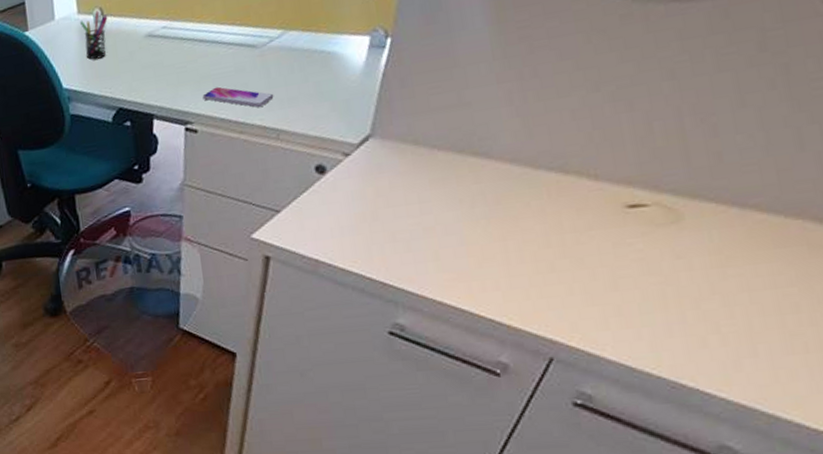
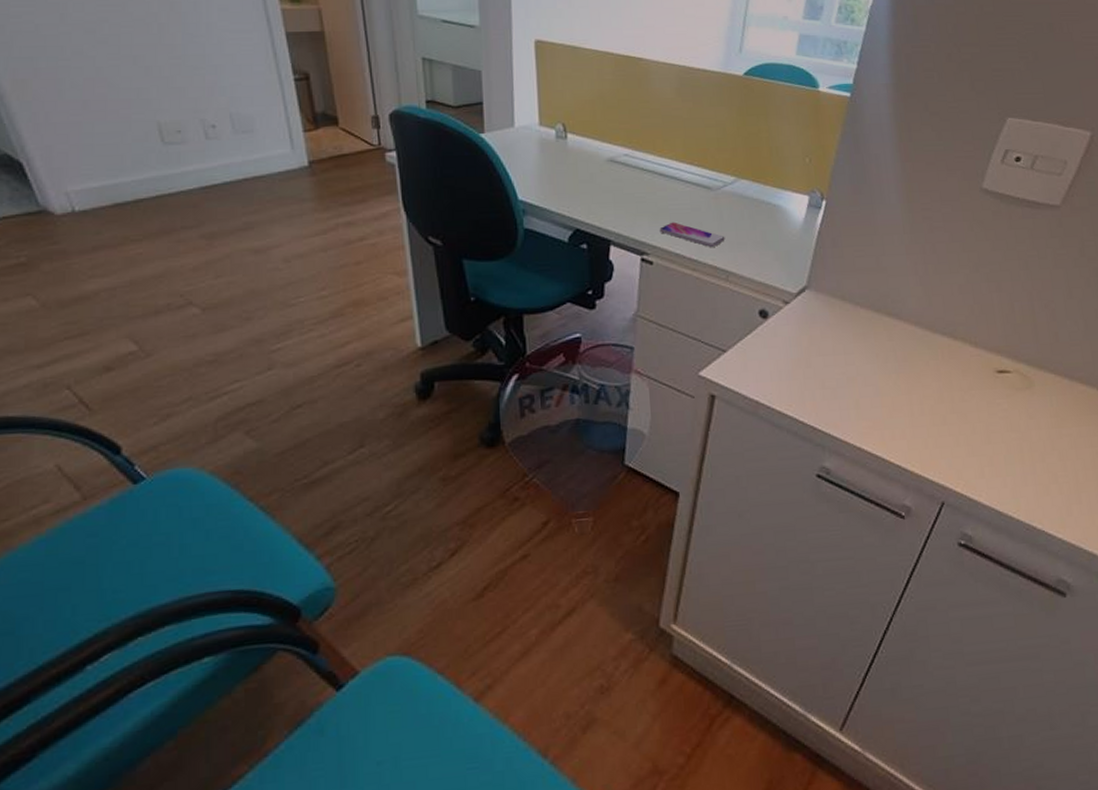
pen holder: present [80,11,108,60] -> none [541,126,570,175]

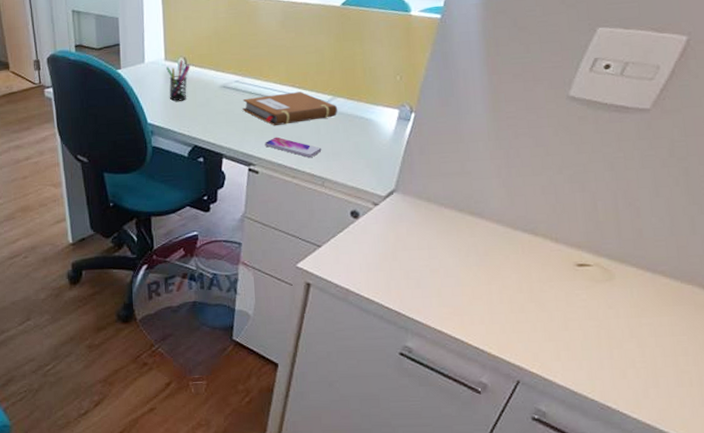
pen holder: none [541,126,570,175] -> present [166,60,190,101]
notebook: none [633,170,743,209] -> present [242,92,338,126]

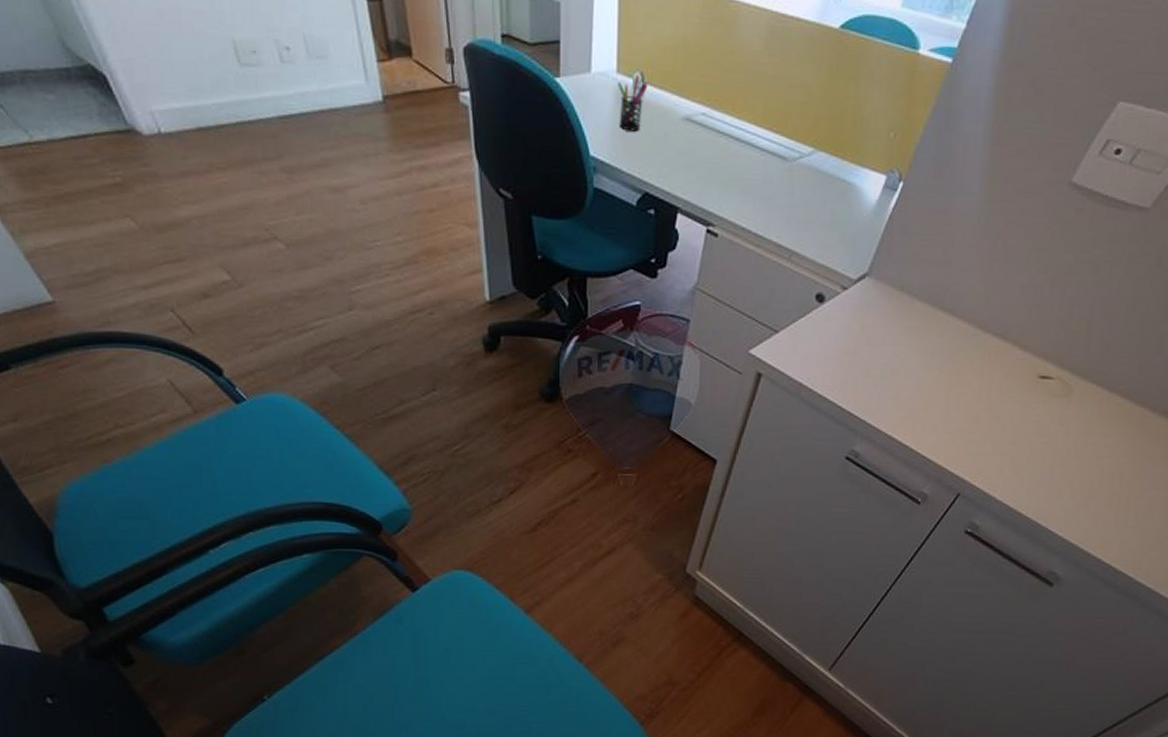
notebook: present [242,92,338,126] -> none [706,137,819,179]
smartphone: present [264,137,322,158] -> none [728,193,794,223]

